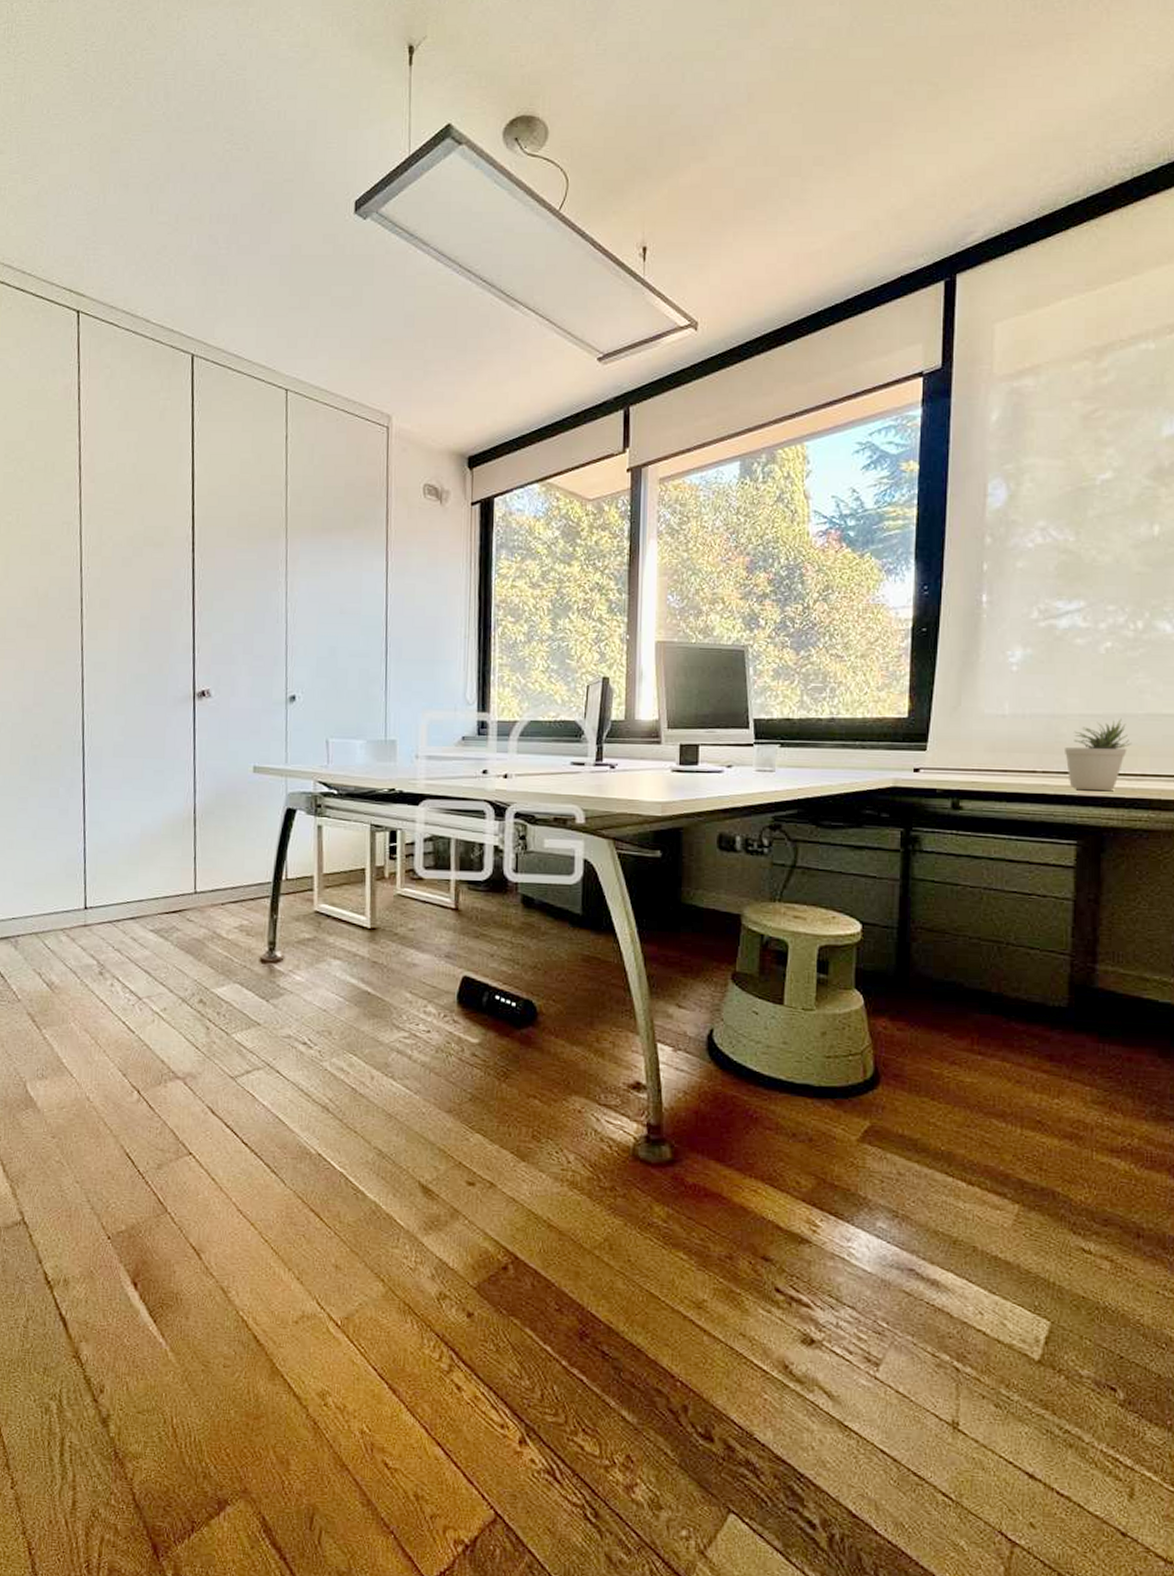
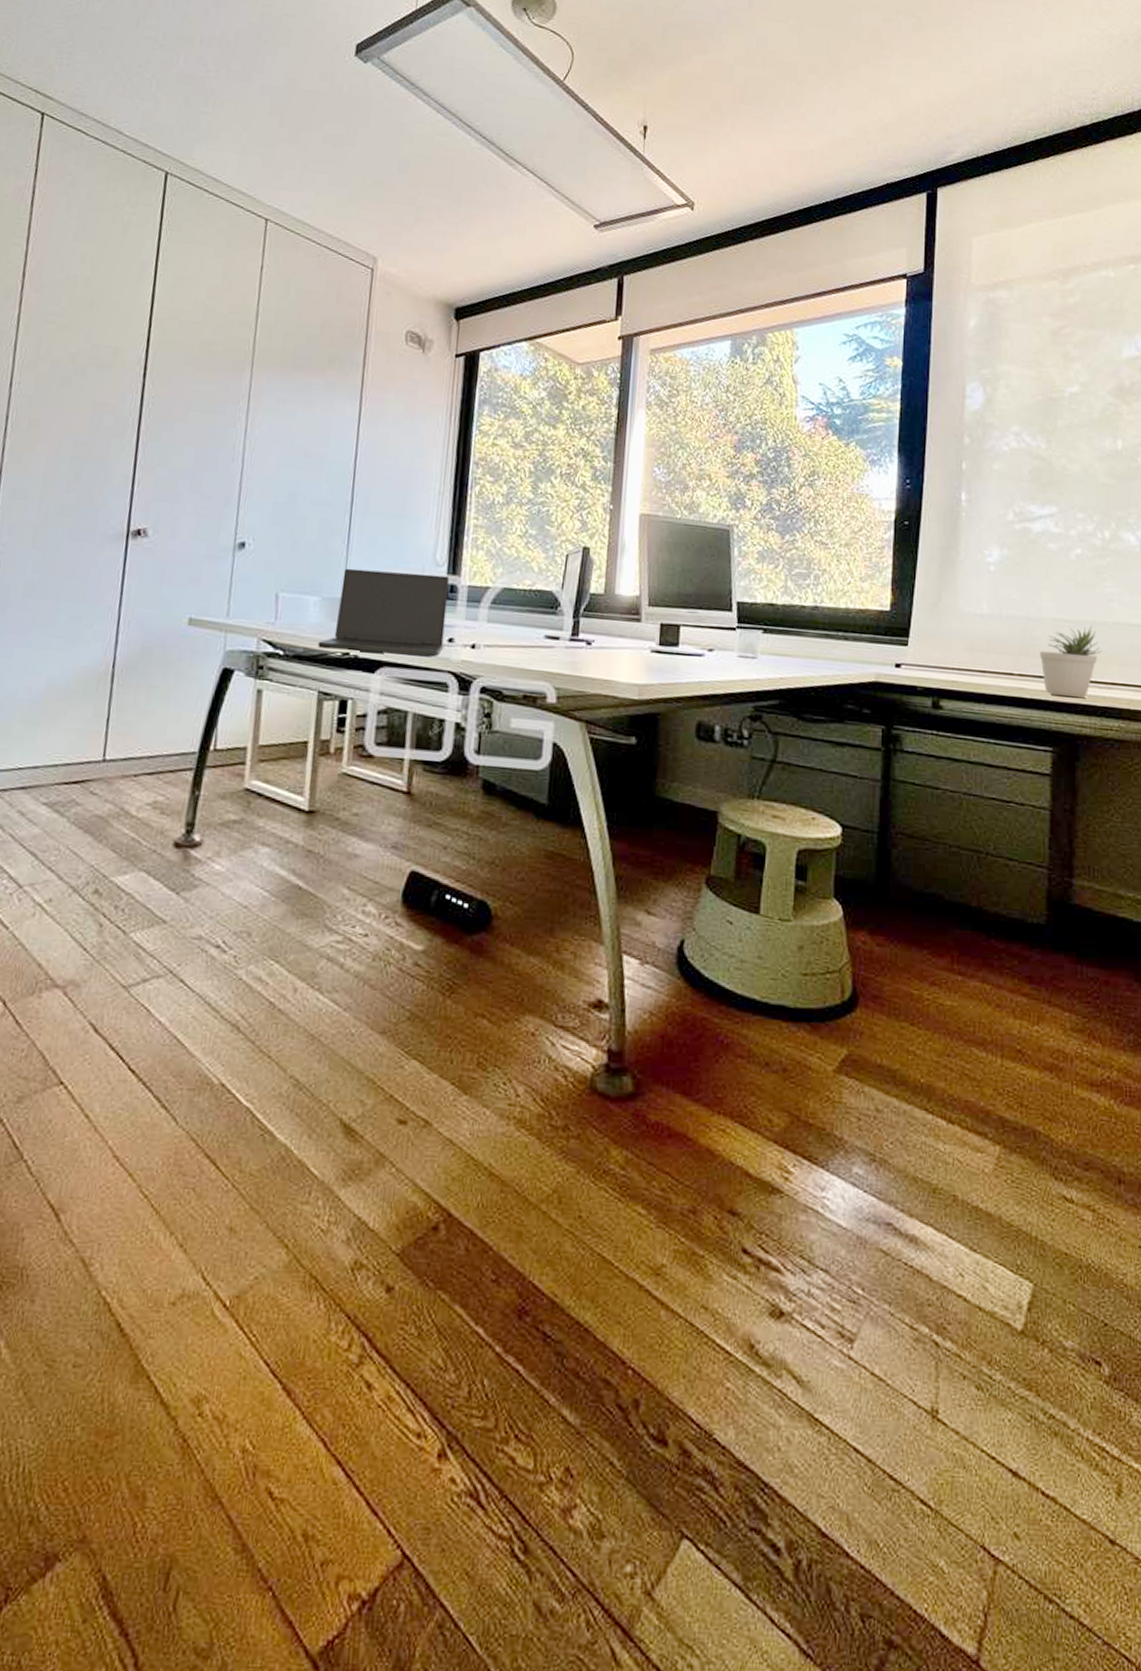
laptop: none [366,712,480,788] -> present [317,568,450,657]

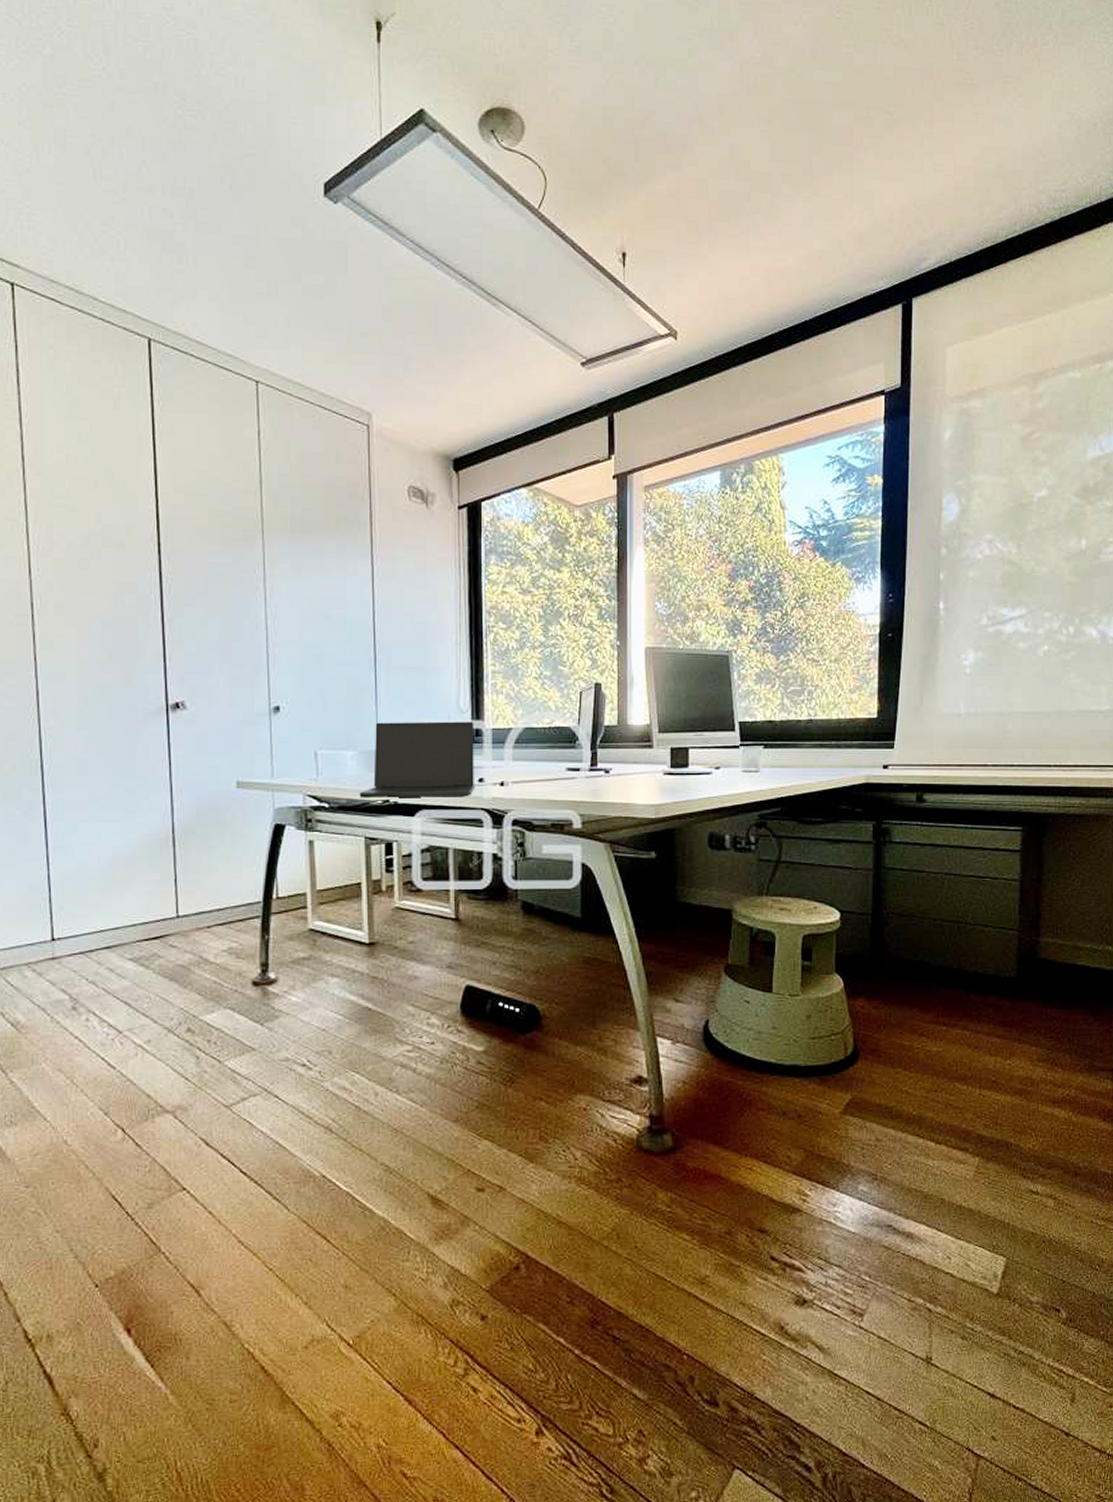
potted plant: present [1040,625,1102,698] -> none [1011,715,1066,782]

